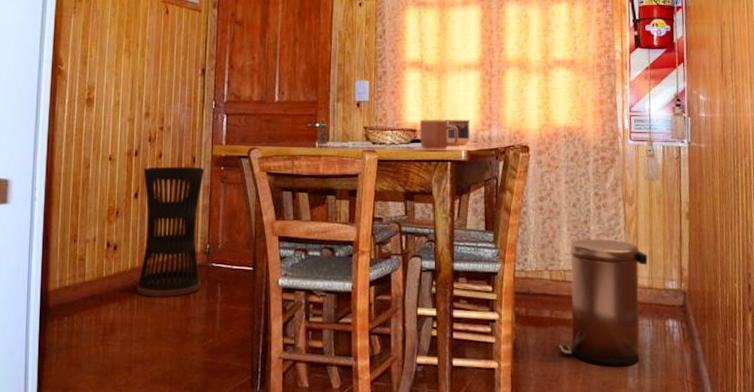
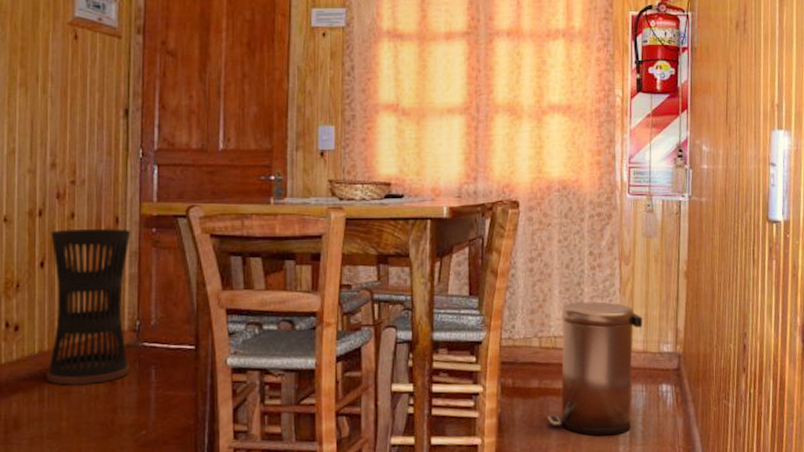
mug: present [419,120,459,152] -> none [395,172,441,208]
cup: present [445,119,470,147] -> none [425,171,453,202]

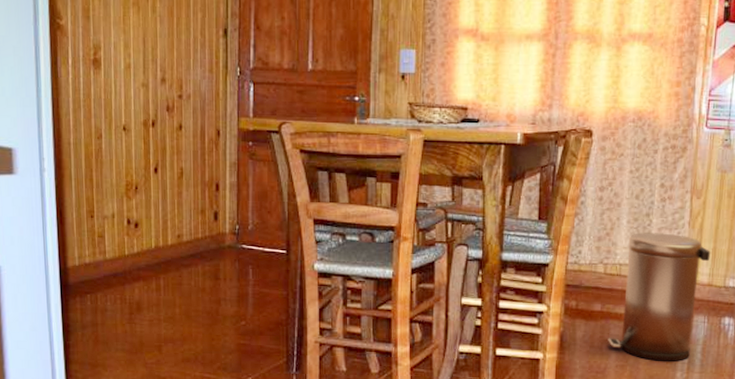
umbrella stand: present [46,228,131,385] -> none [161,139,231,278]

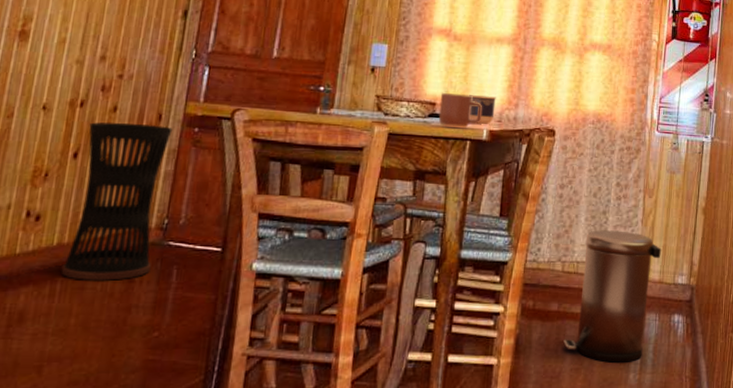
umbrella stand: none [161,139,231,278] -> present [60,122,173,281]
mug: none [471,97,516,133] -> present [438,93,483,129]
cup: none [501,97,528,128] -> present [469,95,496,125]

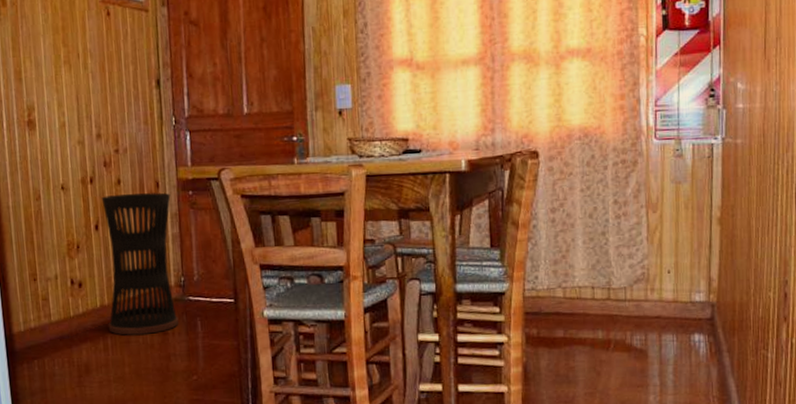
mug: present [438,93,483,129] -> none [412,125,458,163]
cup: present [469,95,496,125] -> none [441,124,471,156]
pedal bin: present [563,230,661,363] -> none [574,251,673,386]

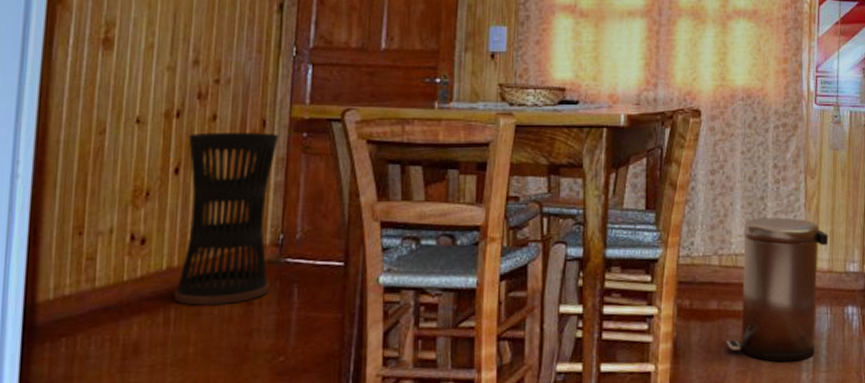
pedal bin: none [574,251,673,386] -> present [726,217,829,363]

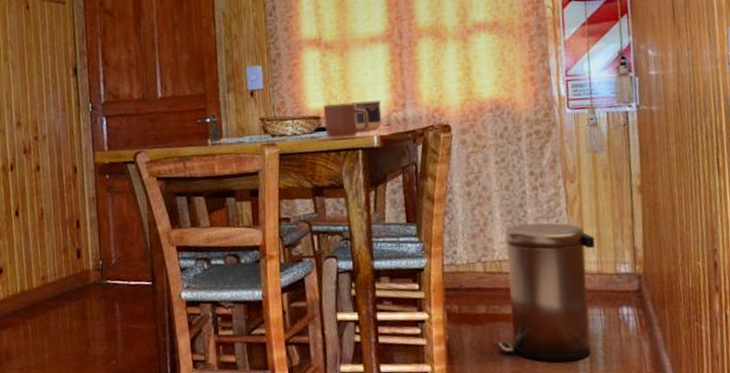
umbrella stand: present [173,131,279,306] -> none [21,177,98,321]
mug: none [569,77,618,115] -> present [323,102,370,140]
cup: none [602,77,632,110] -> present [352,100,383,132]

